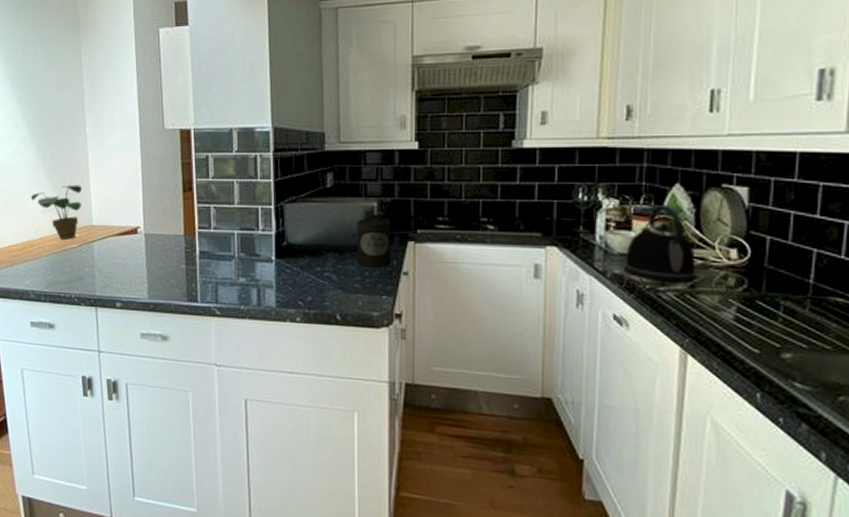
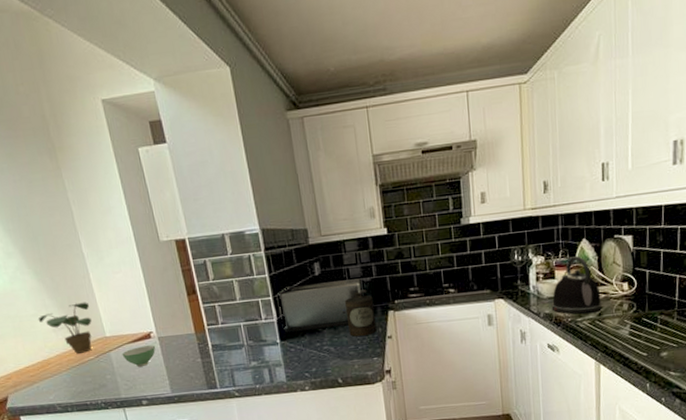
bowl: none [105,241,141,264] -> present [122,345,156,367]

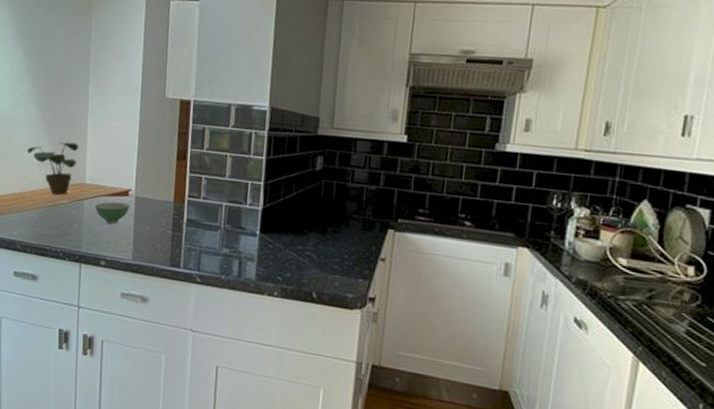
toaster: present [277,278,367,333] -> none [267,175,369,235]
canister: present [344,291,377,337] -> none [338,199,374,251]
kettle: present [551,256,603,315] -> none [588,218,656,295]

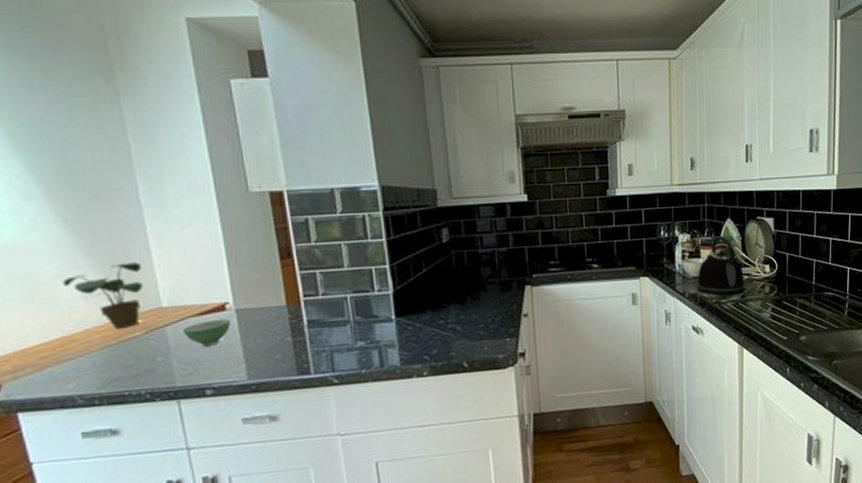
kettle: none [588,218,656,295] -> present [696,236,746,296]

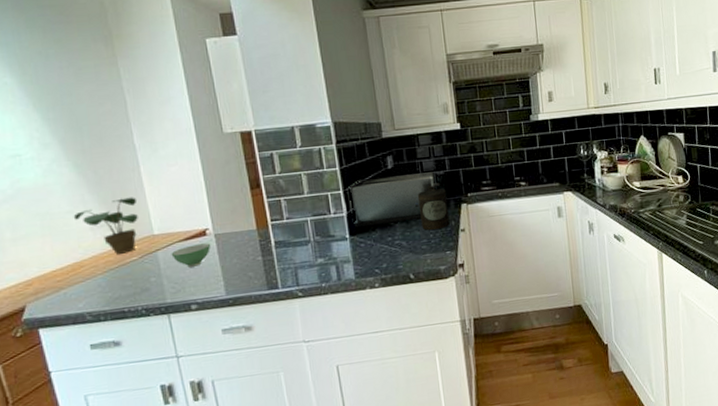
toaster: none [396,248,502,308] -> present [348,172,440,227]
canister: none [475,263,511,314] -> present [417,185,450,230]
kettle: present [696,236,746,296] -> none [616,151,661,206]

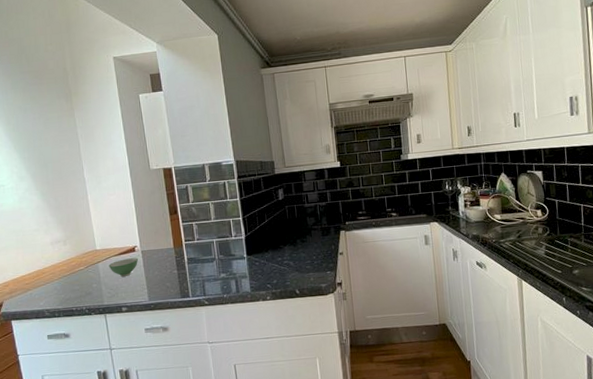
potted plant: present [73,197,138,255] -> none [39,219,85,264]
toaster: present [348,172,440,227] -> none [247,203,323,249]
canister: present [417,185,450,230] -> none [303,214,330,253]

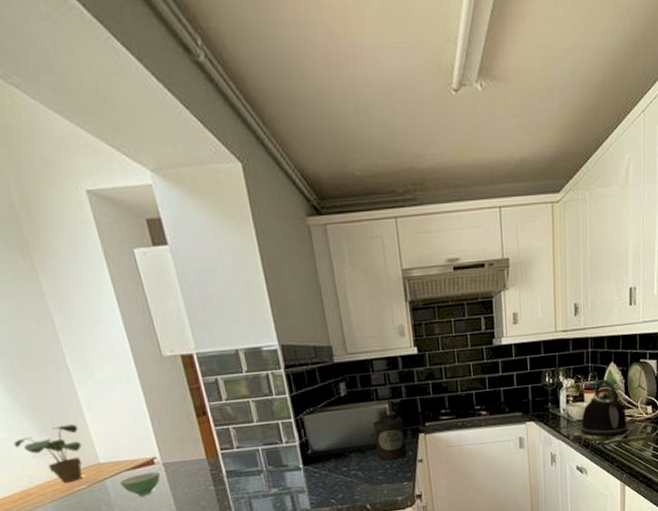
potted plant: none [39,219,85,264] -> present [13,424,83,483]
toaster: none [247,203,323,249] -> present [300,400,397,457]
canister: none [303,214,330,253] -> present [372,413,407,460]
kettle: none [478,187,521,237] -> present [580,379,628,438]

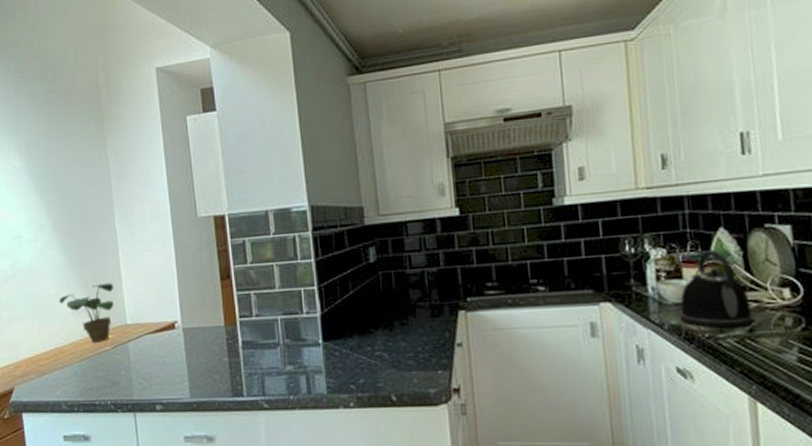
bowl: present [120,472,161,496] -> none [141,337,179,363]
toaster: present [300,400,397,457] -> none [324,268,433,331]
canister: present [372,413,407,460] -> none [403,284,443,341]

